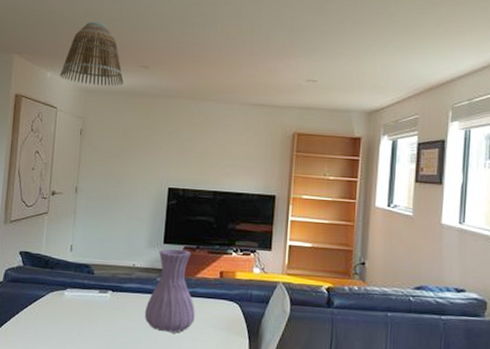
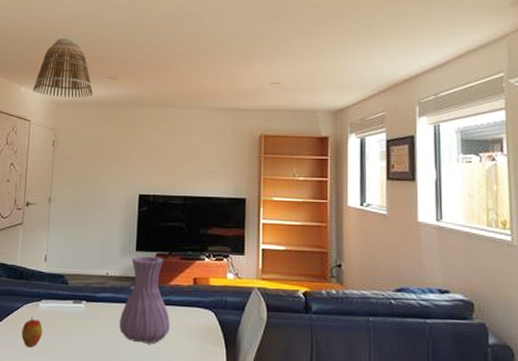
apple: none [46,305,68,334] -> present [21,317,43,347]

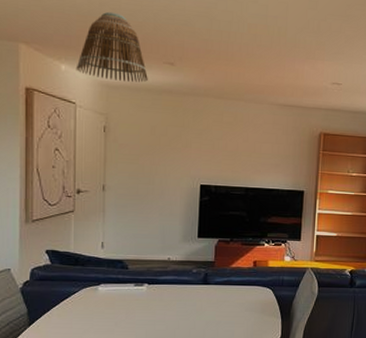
apple: present [21,317,43,347] -> none [81,300,103,326]
vase: present [119,256,170,344] -> none [181,242,231,318]

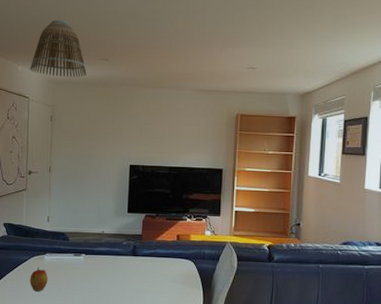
apple: none [81,300,103,326] -> present [30,267,48,291]

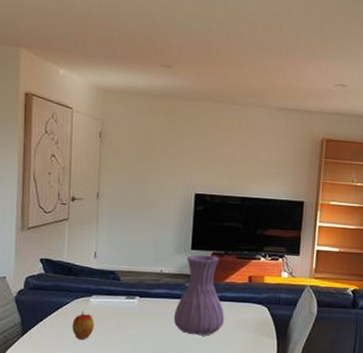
lamp shade: present [29,19,87,77] -> none [73,13,144,86]
vase: none [113,217,157,288] -> present [173,254,224,336]

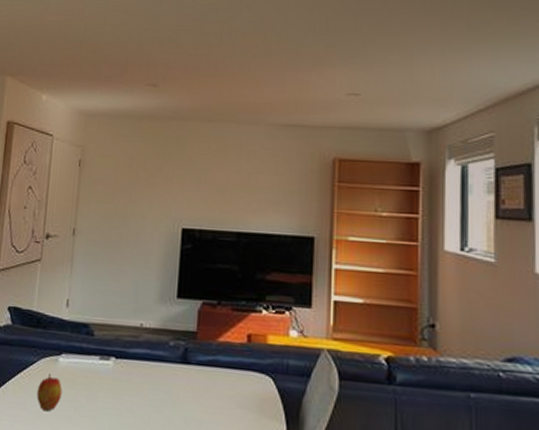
vase: present [173,254,224,336] -> none [154,304,217,414]

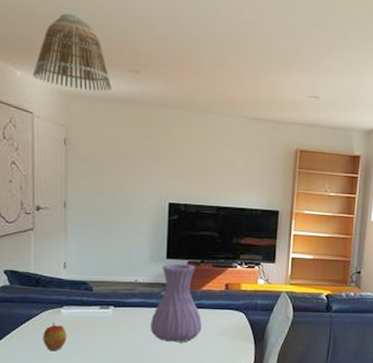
lamp shade: none [56,35,129,109] -> present [32,12,111,92]
vase: none [154,304,217,414] -> present [150,263,202,343]

